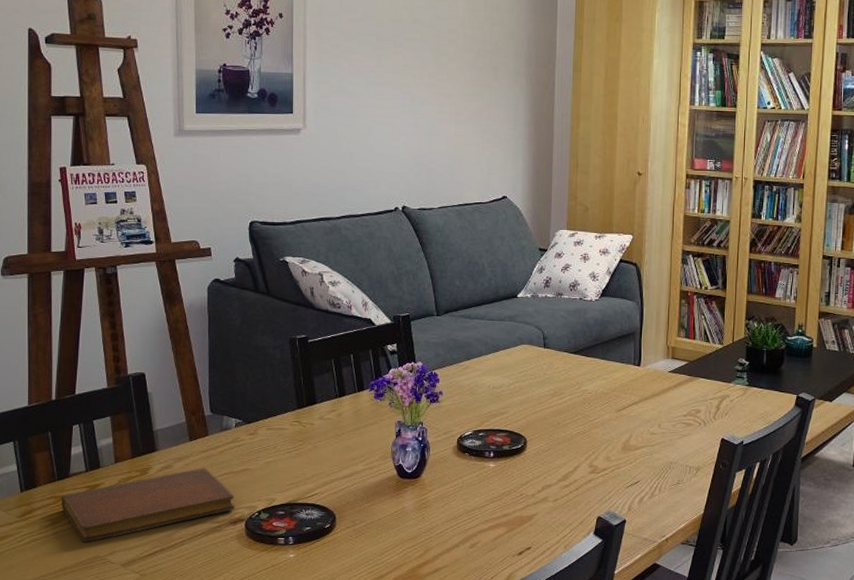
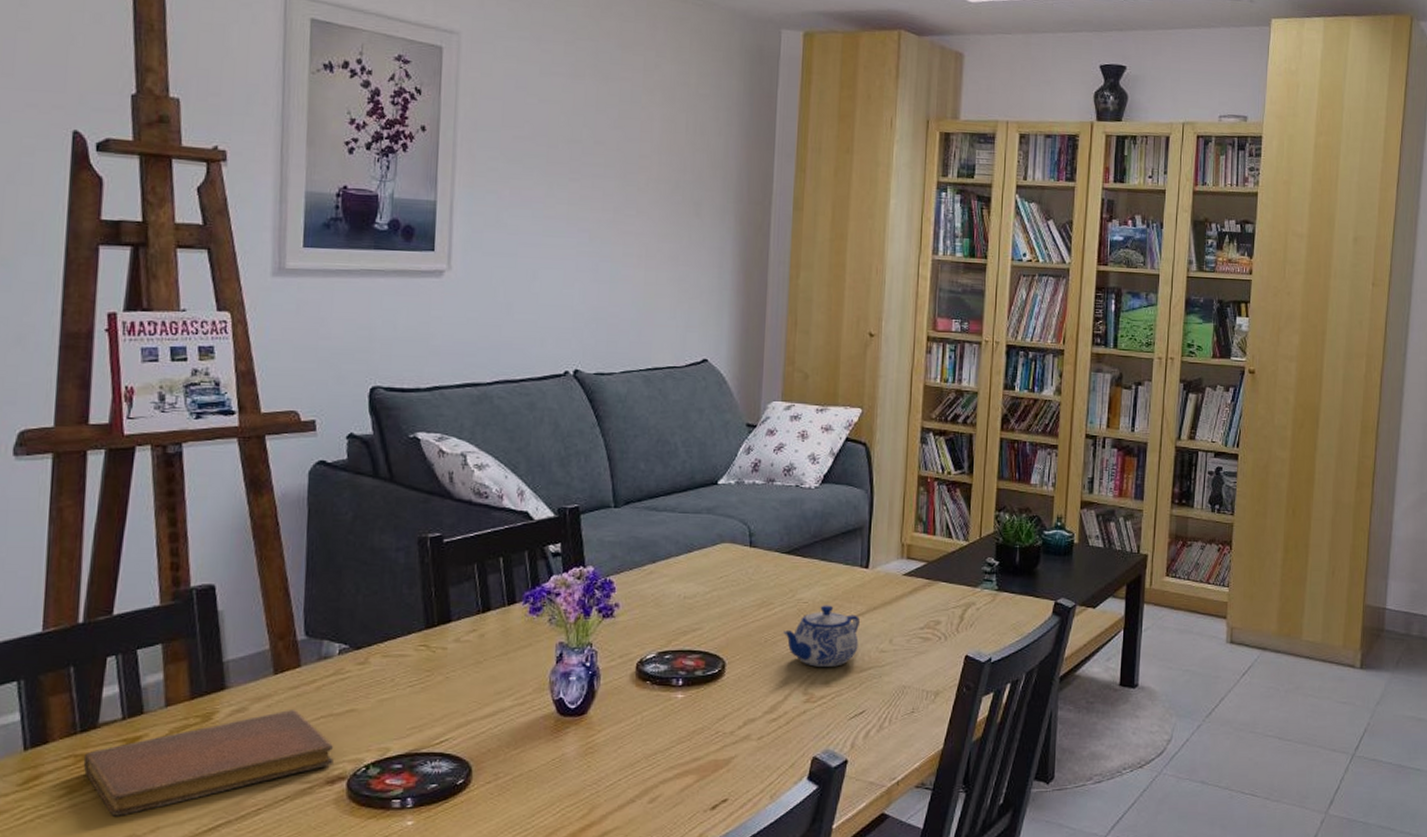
teapot: none [572,395,634,445] -> present [783,605,860,667]

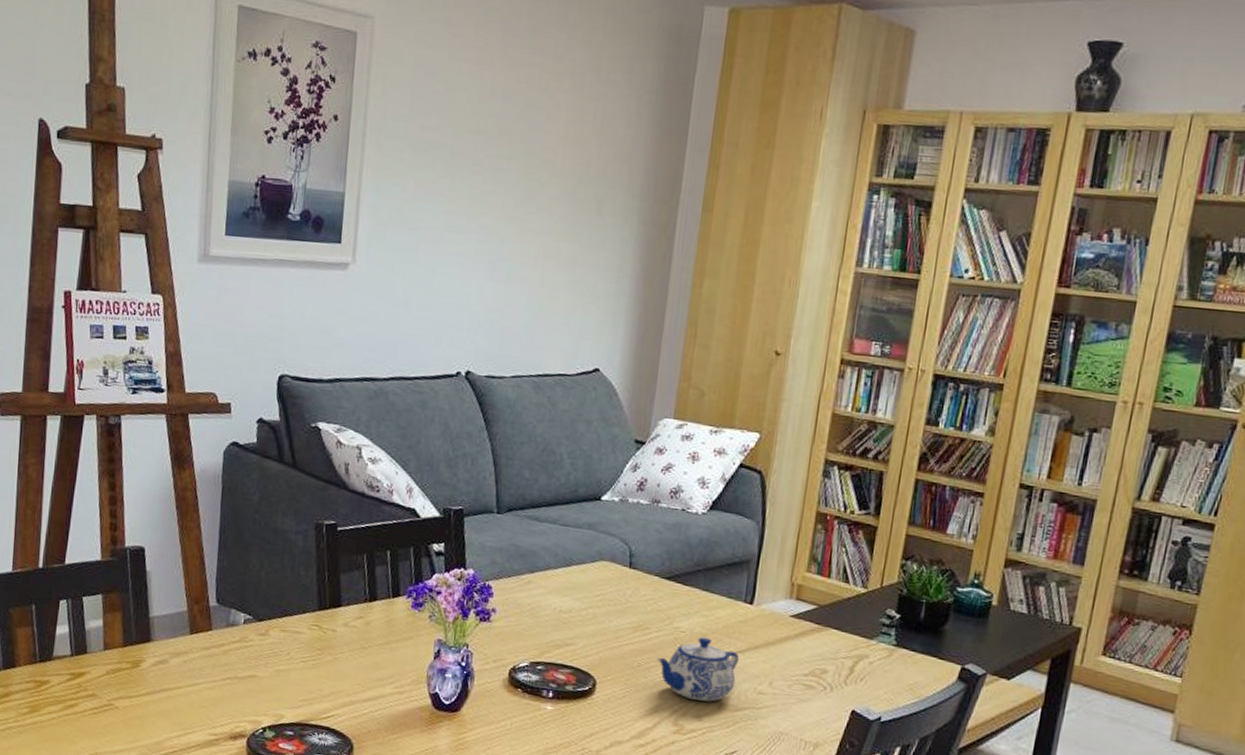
notebook: present [83,710,334,816] -> none [41,667,236,739]

